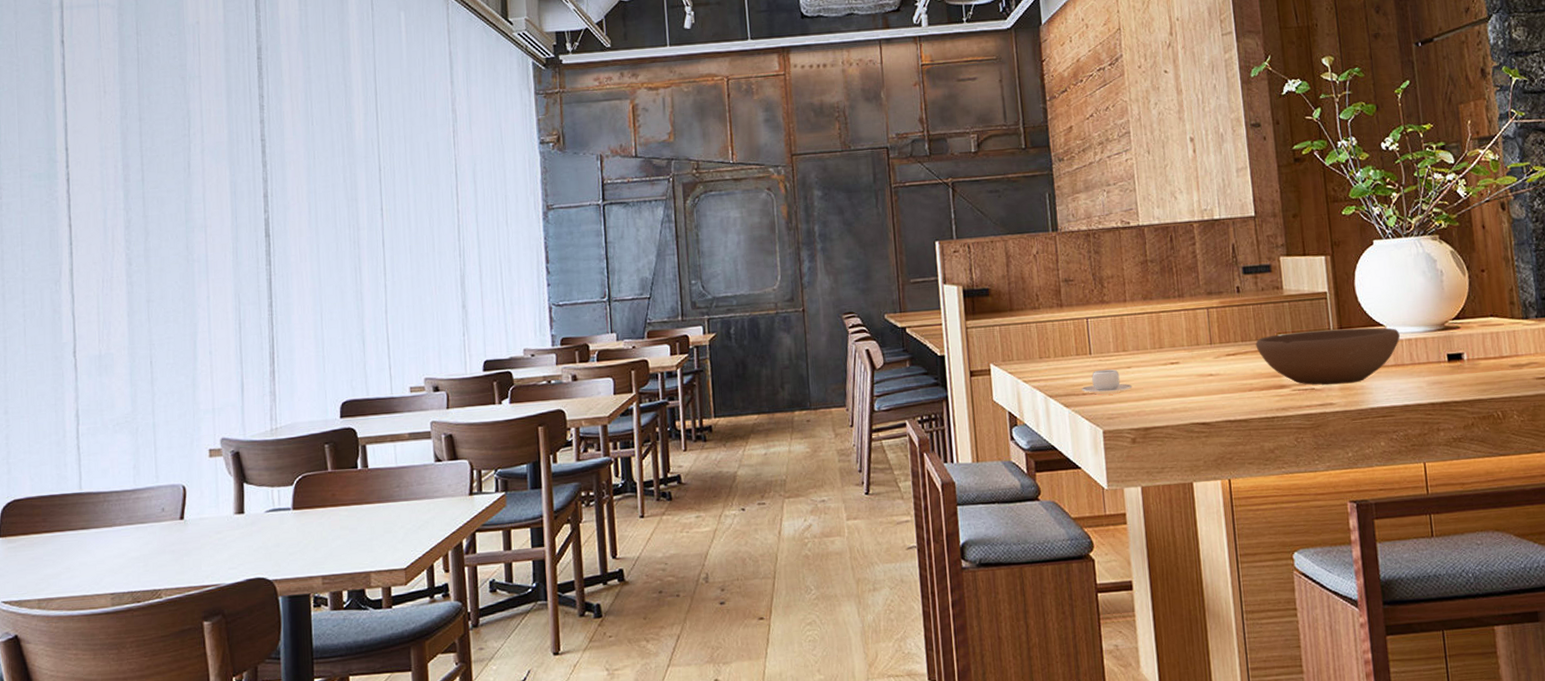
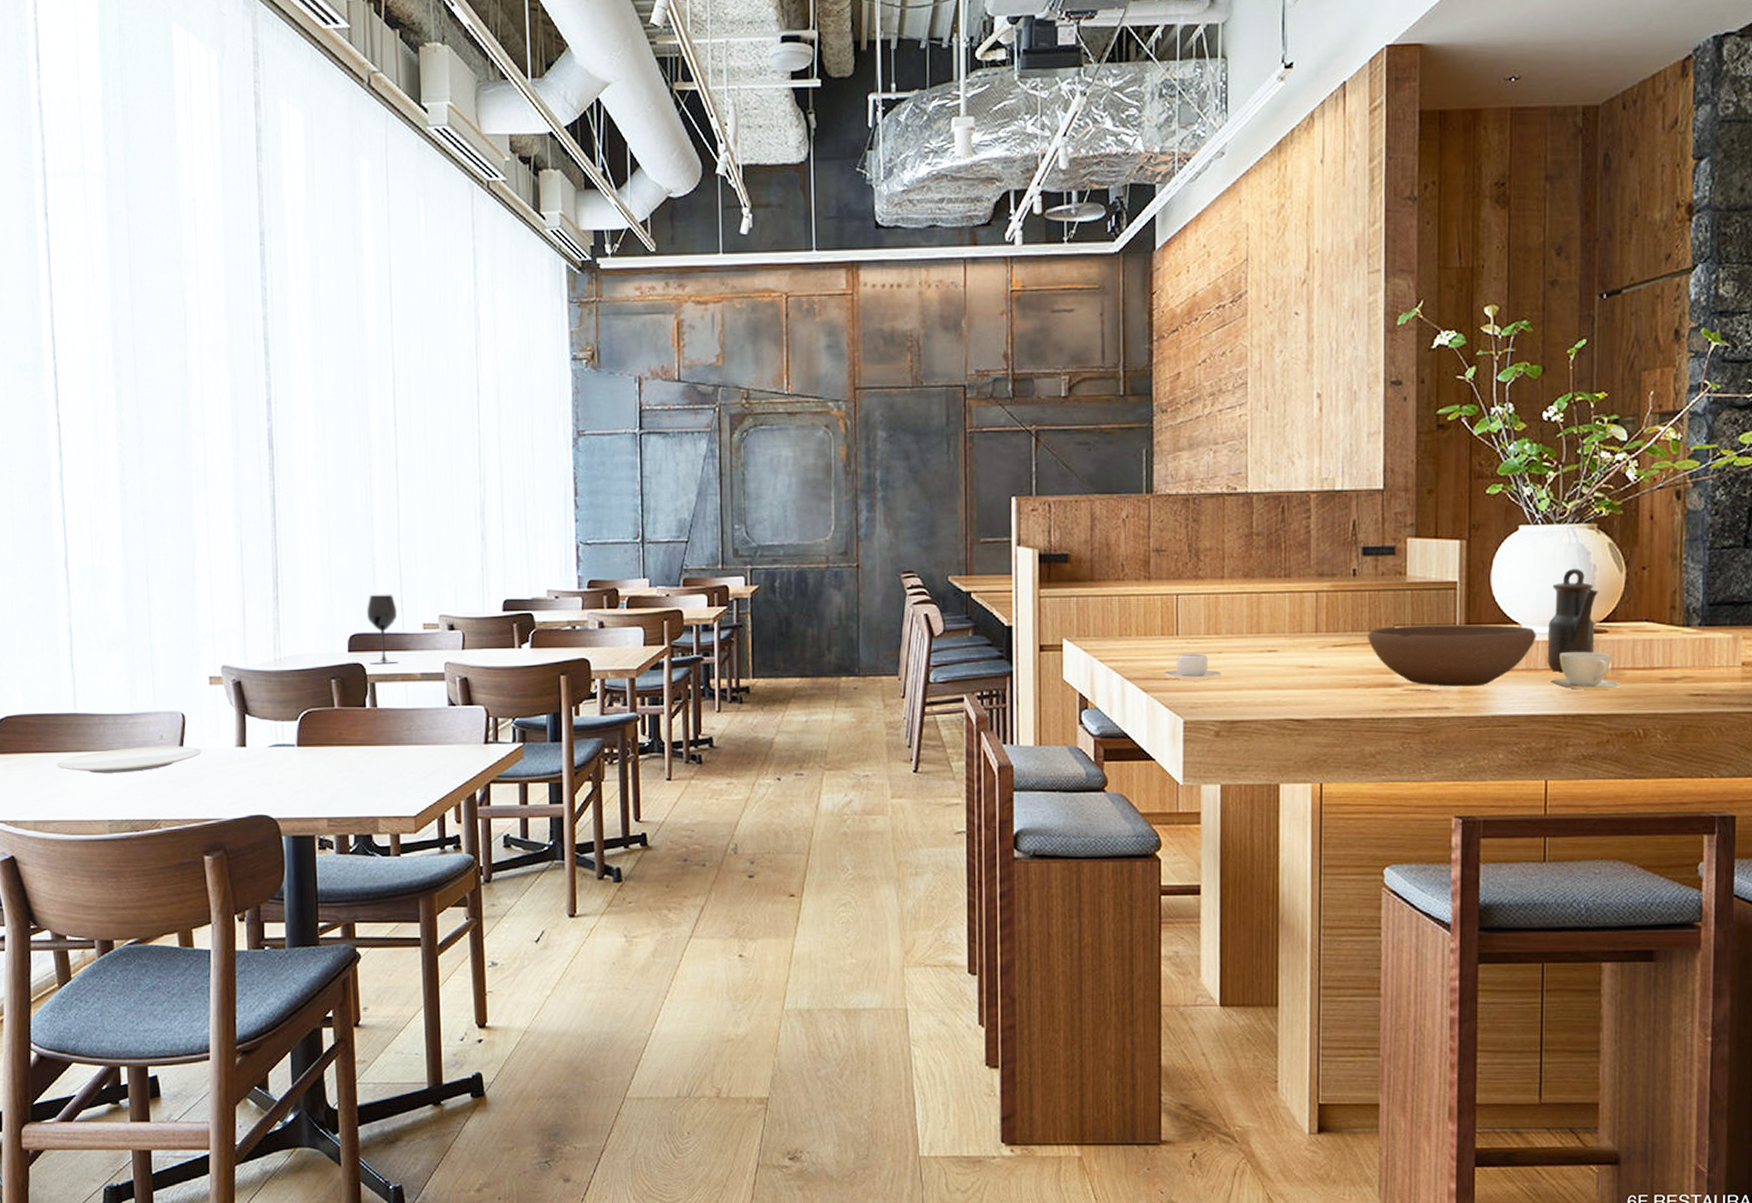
plate: none [61,517,202,549] -> present [57,746,202,773]
wineglass: none [357,362,387,428] -> present [366,594,398,665]
teapot: none [1408,274,1450,366] -> present [1547,568,1598,672]
teacup: none [1417,346,1479,380] -> present [1550,652,1623,690]

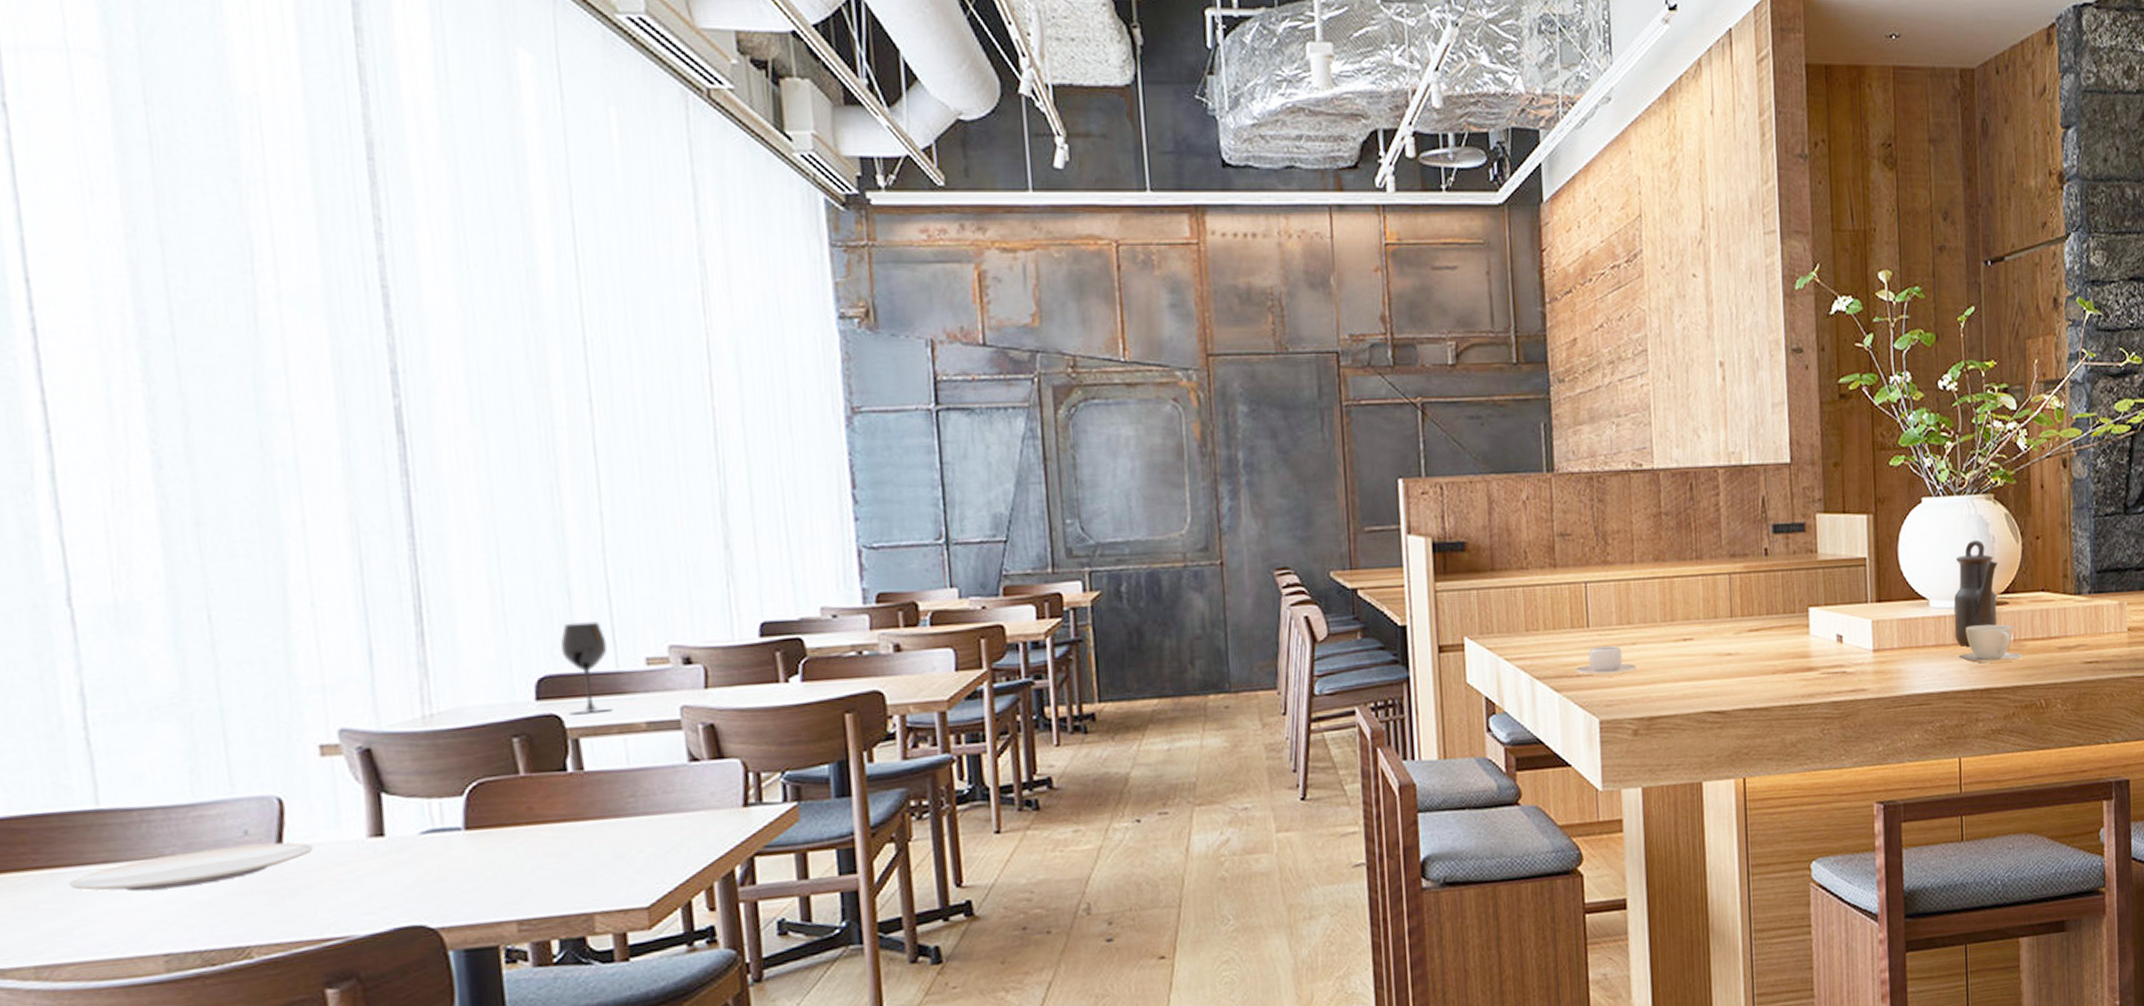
bowl: present [1368,624,1536,687] -> none [1783,601,1944,668]

